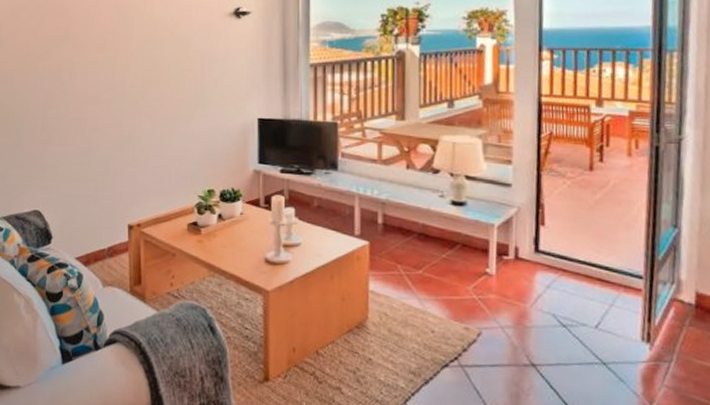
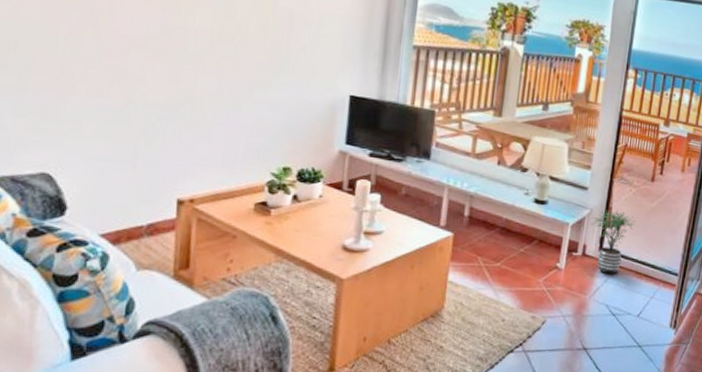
potted plant: none [520,207,576,279] -> present [590,210,635,274]

